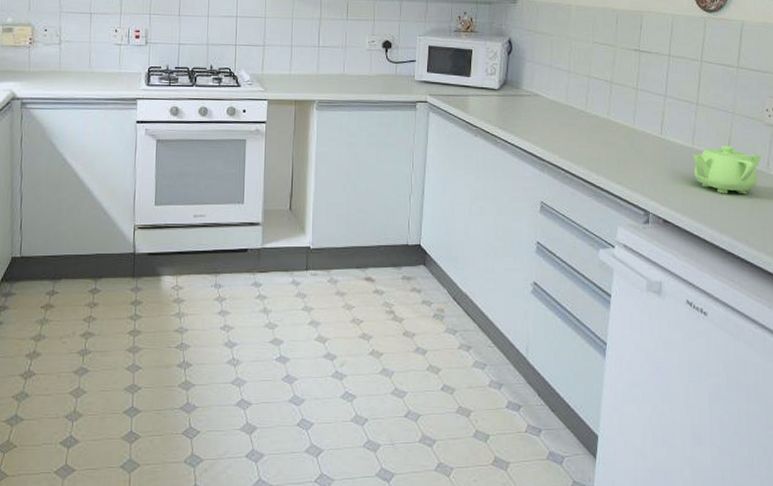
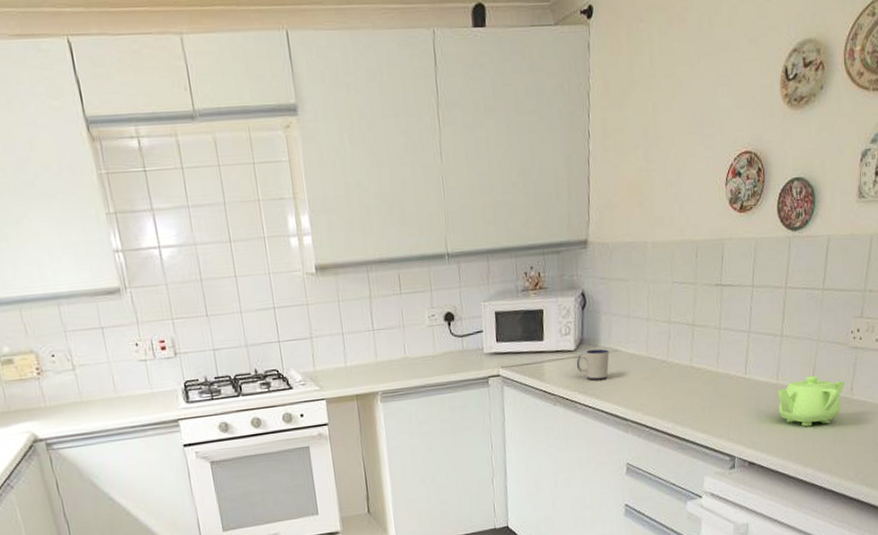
mug: none [499,91,530,119] -> present [576,348,609,381]

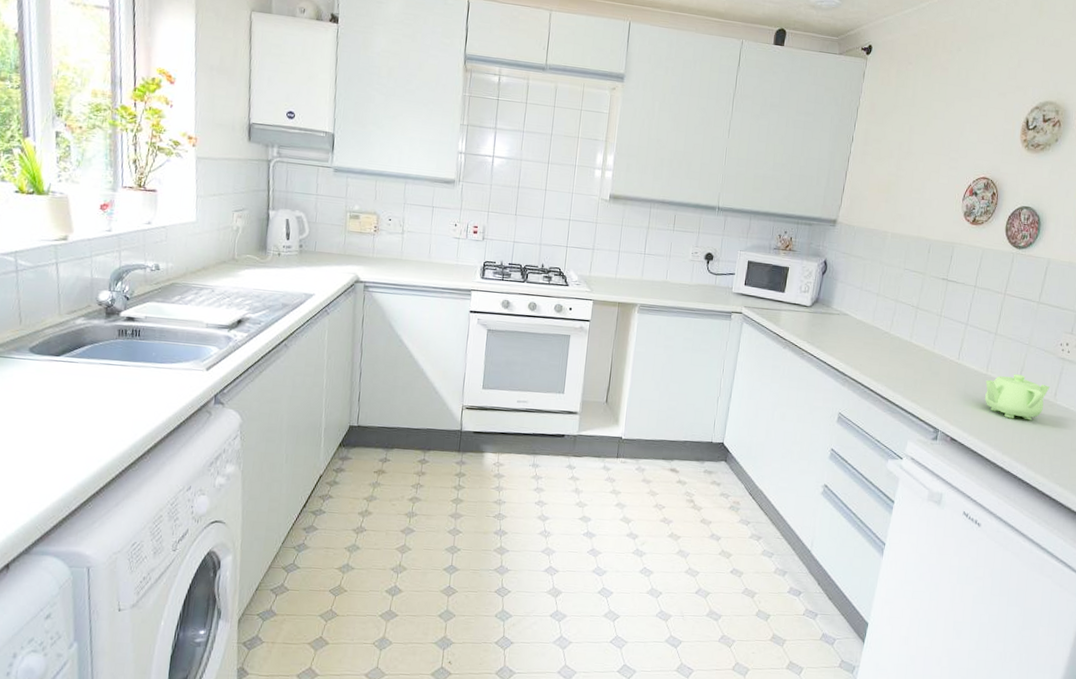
mug: present [576,348,609,381] -> none [809,308,840,336]

